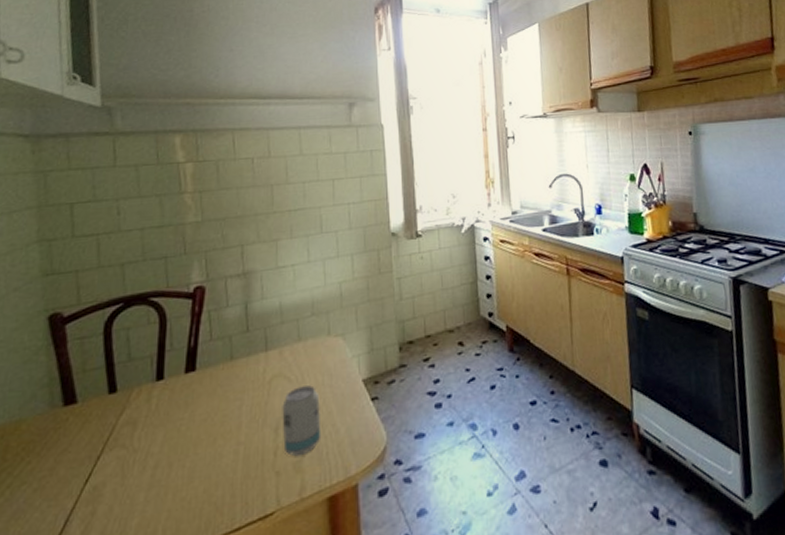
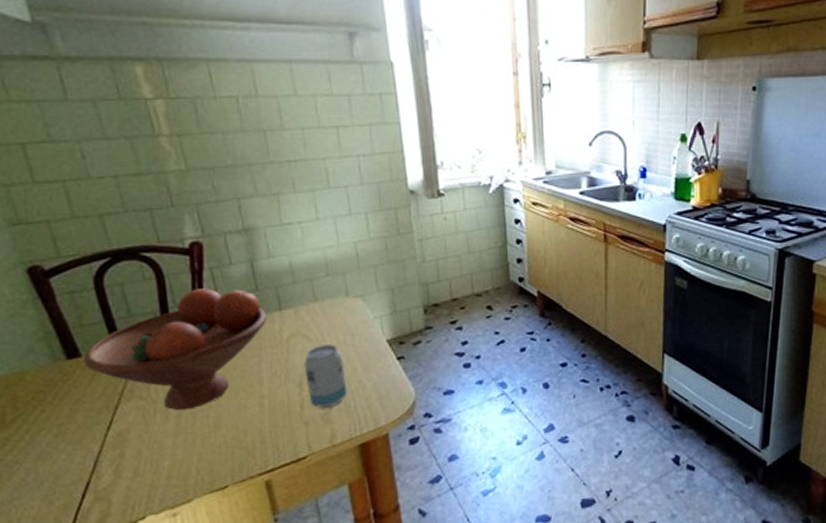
fruit bowl: none [77,330,254,461] -> present [83,288,268,411]

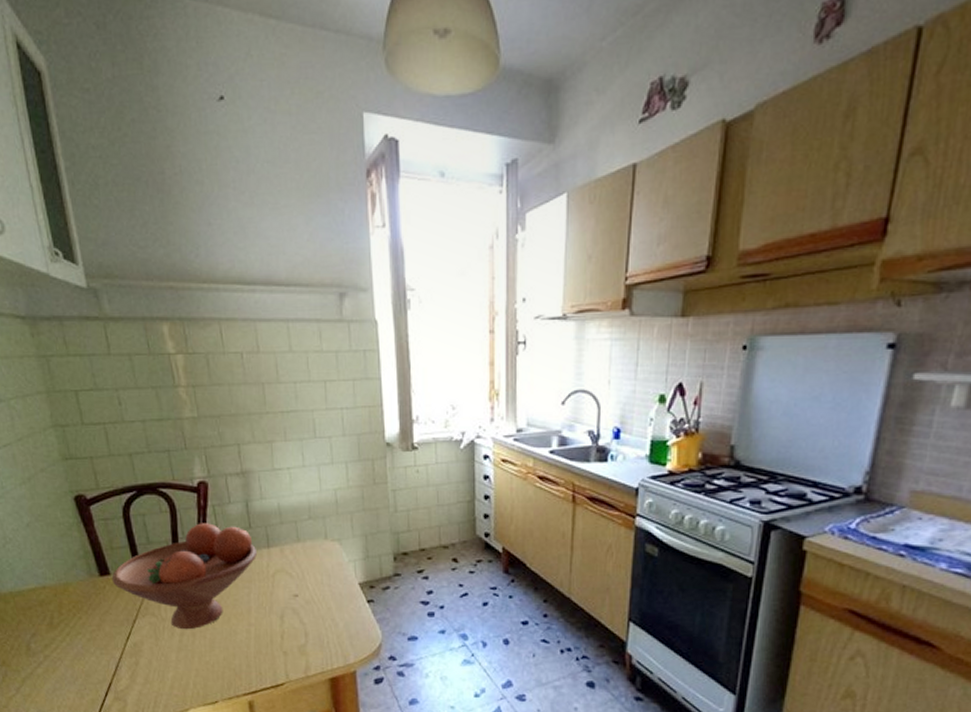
beverage can: present [303,344,348,409] -> none [286,583,322,642]

